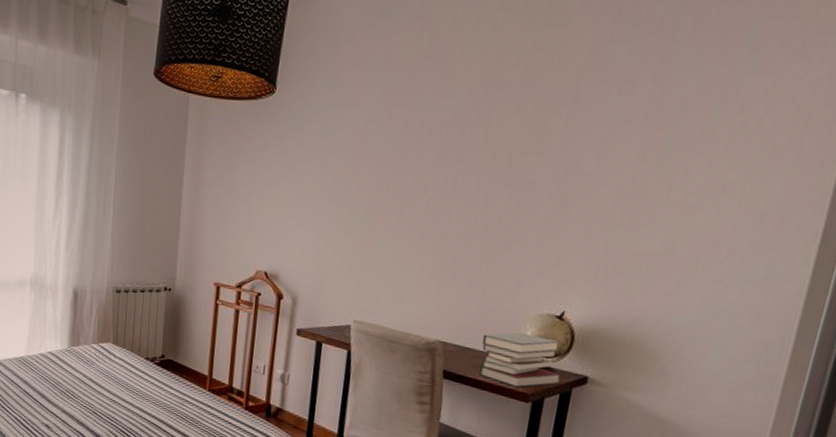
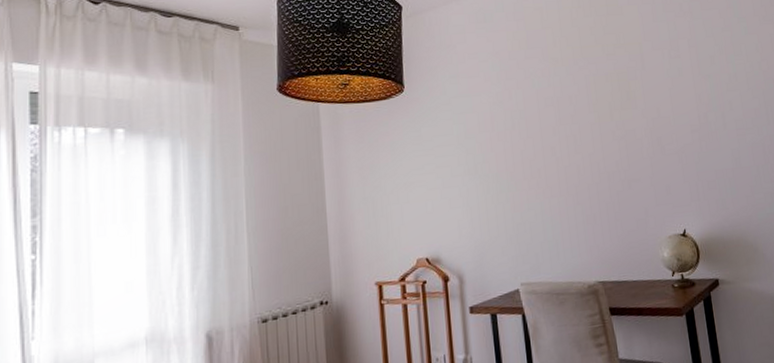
books: present [479,332,561,388] -> none [632,255,700,306]

